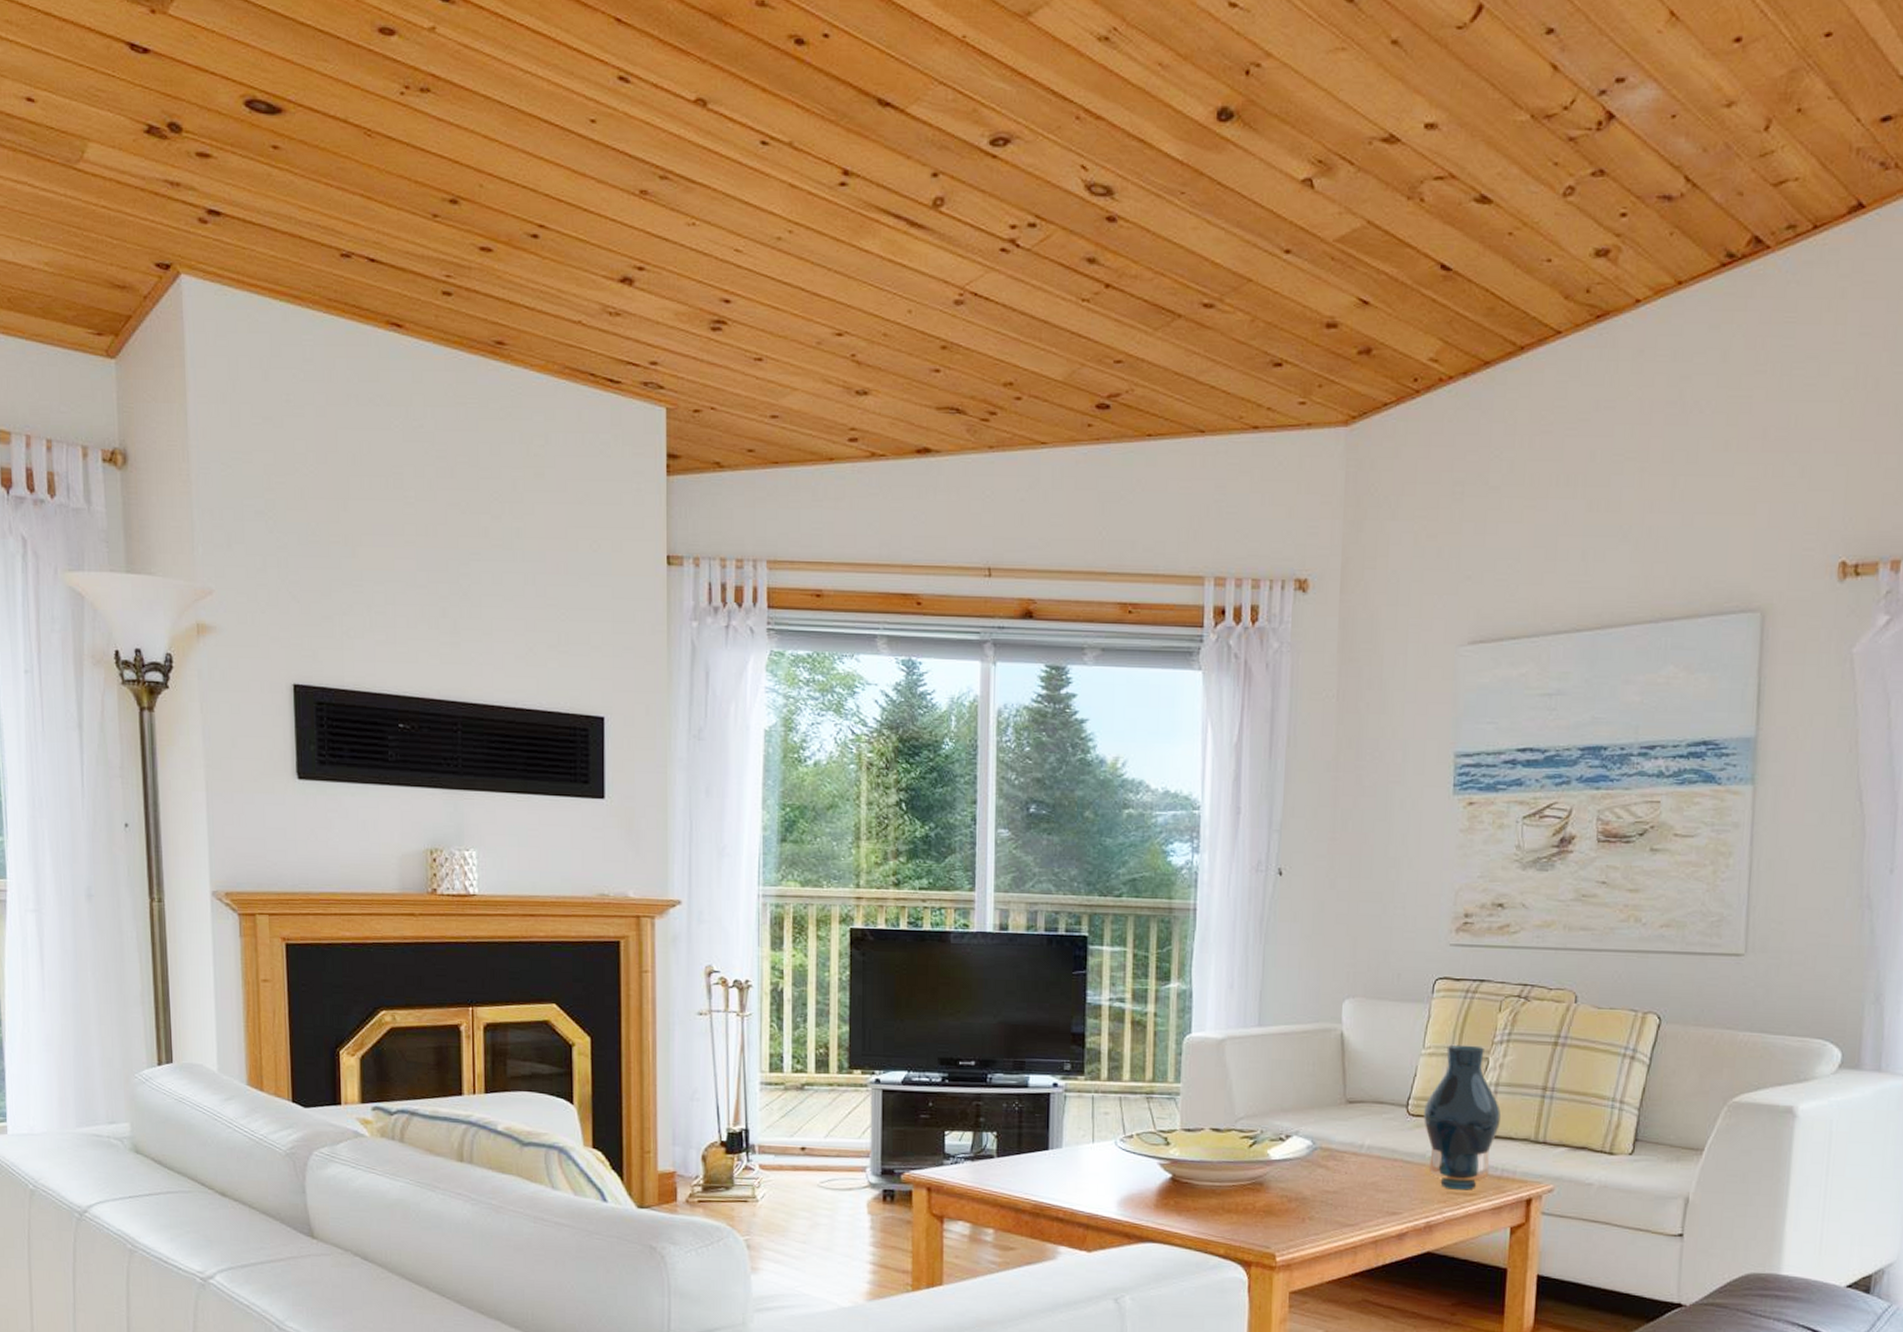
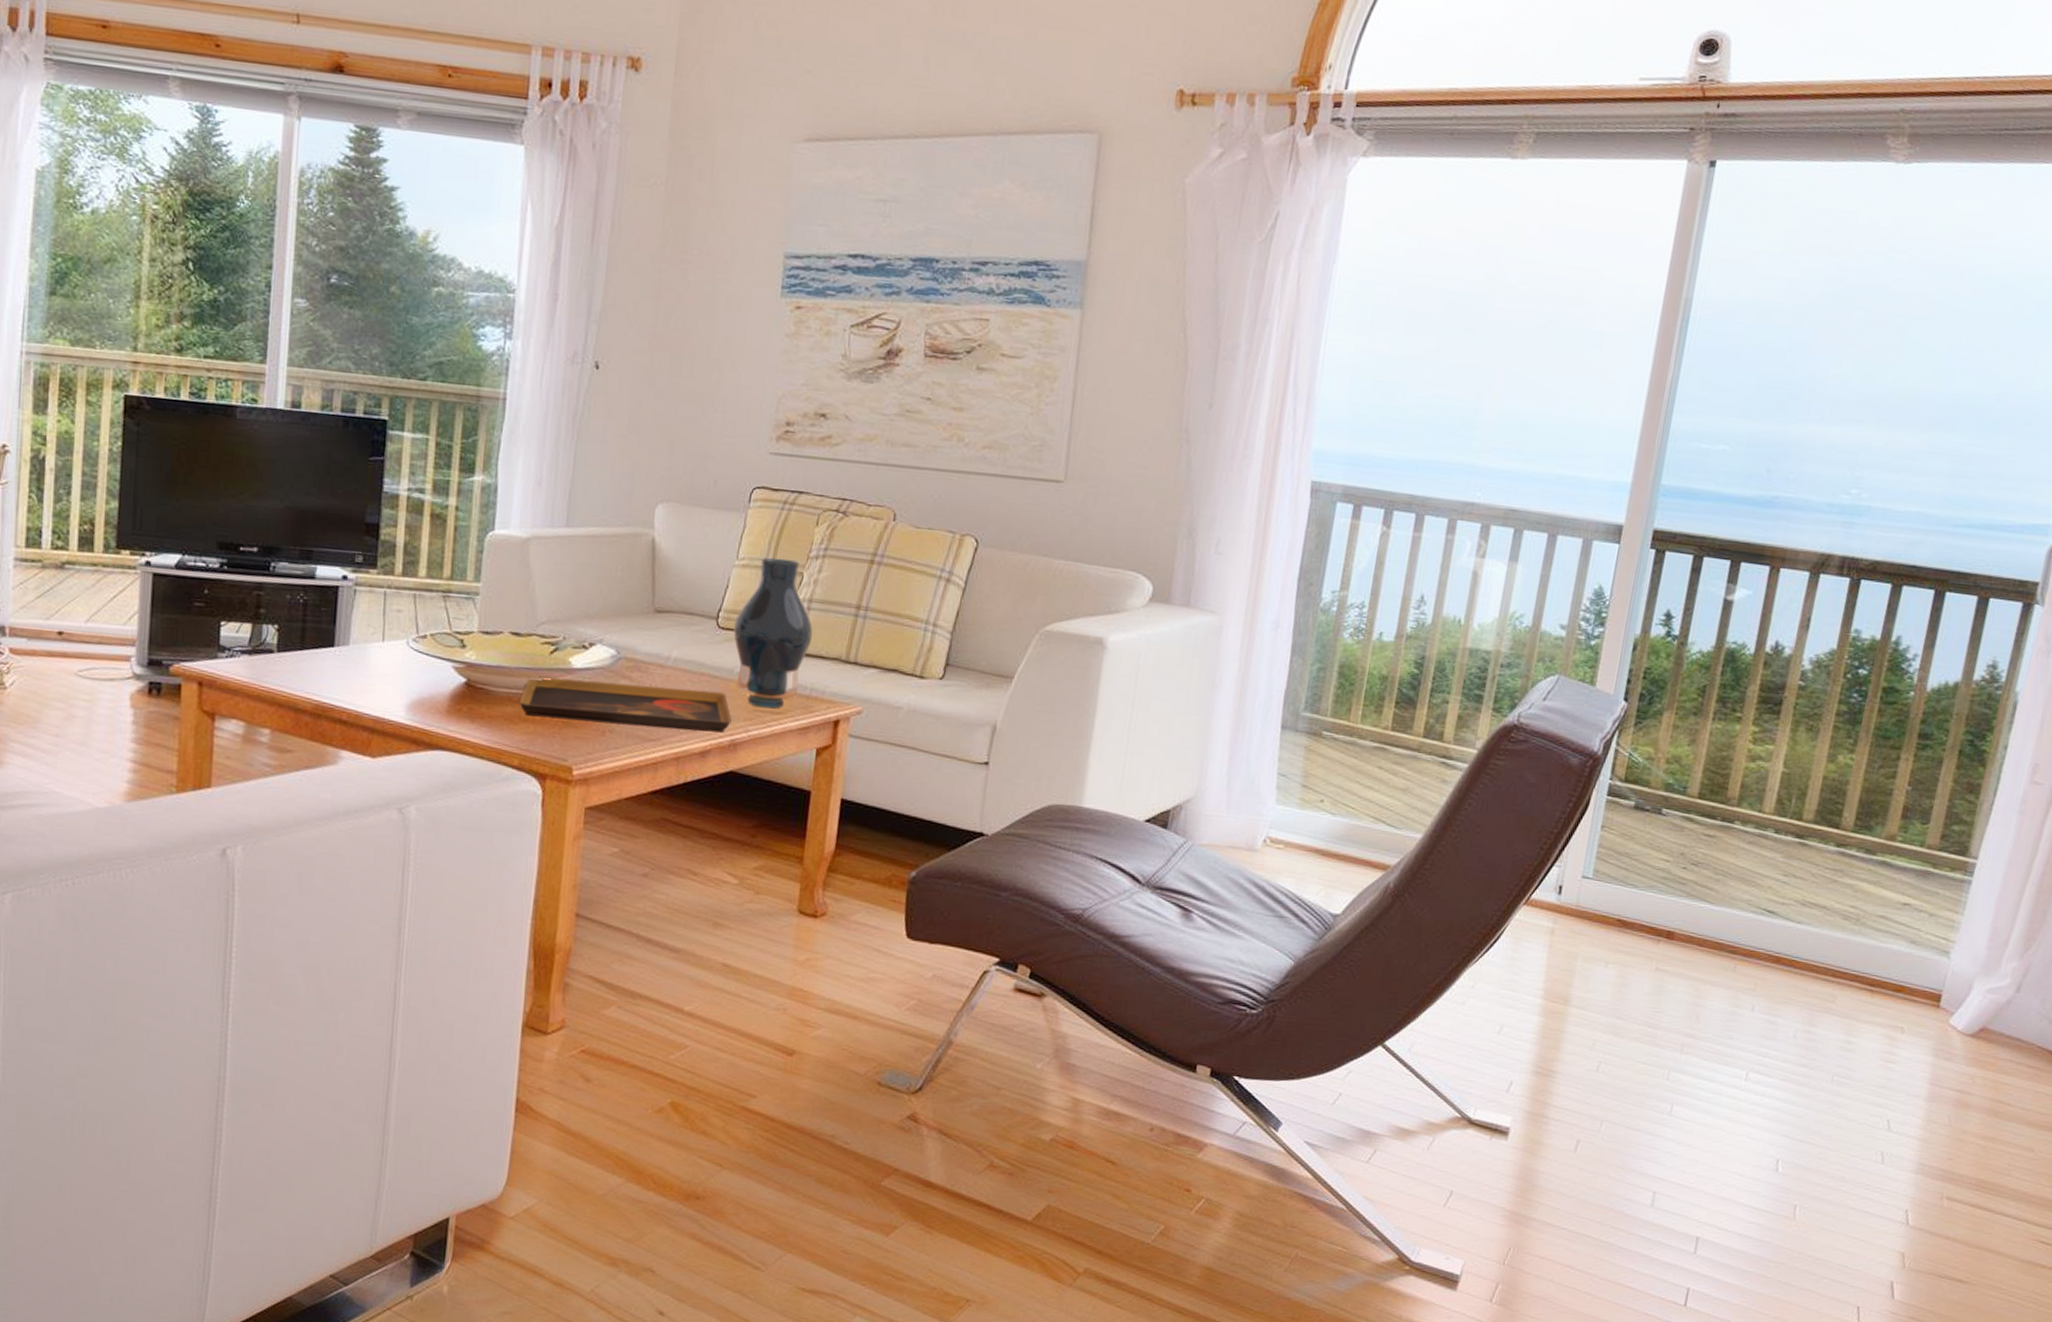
decorative tray: none [1222,1169,1426,1216] -> present [519,676,732,733]

